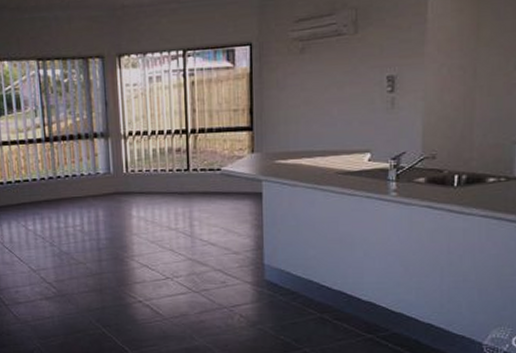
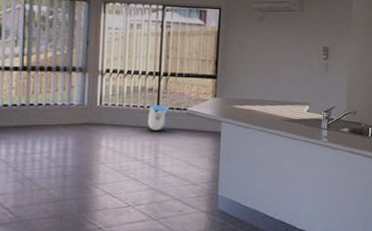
sun visor: none [178,166,202,196] -> present [148,104,170,130]

